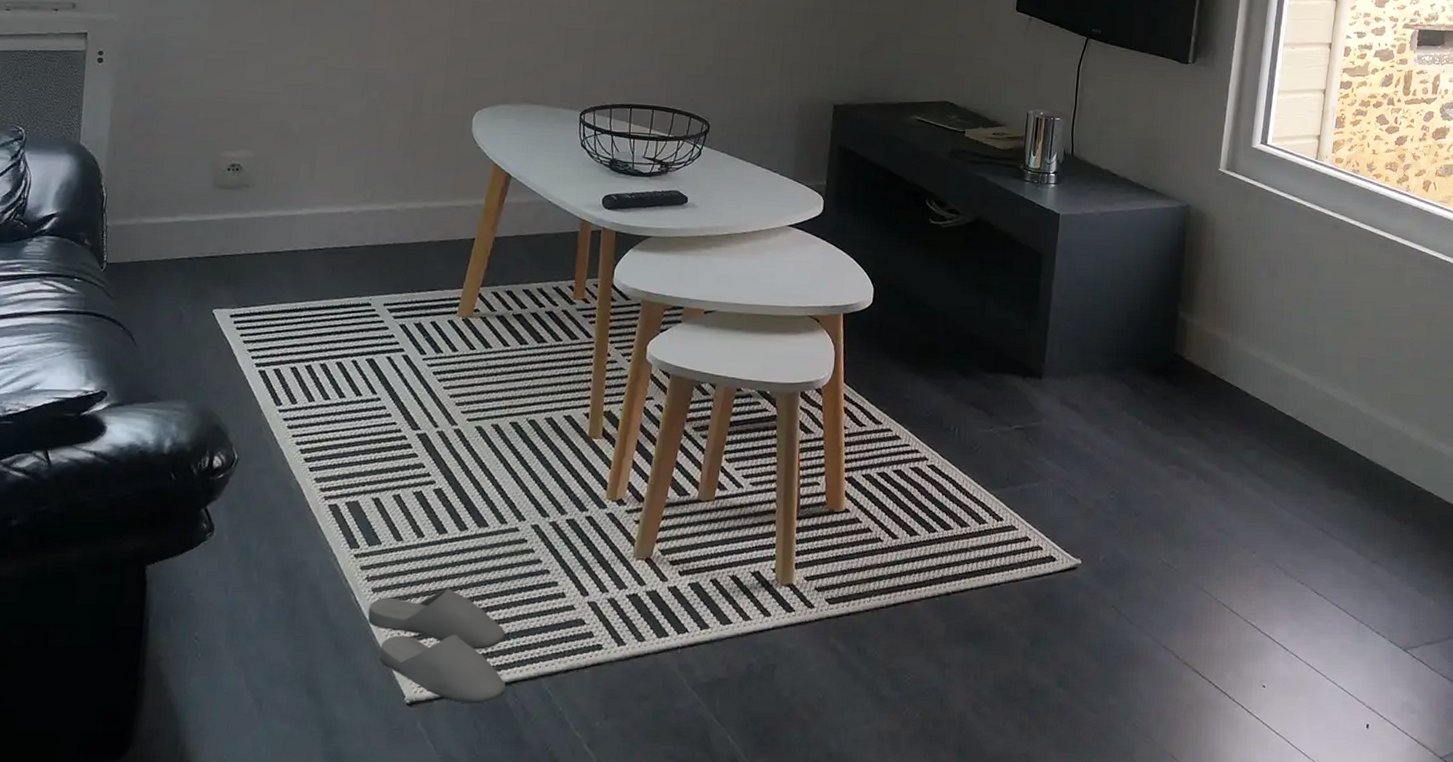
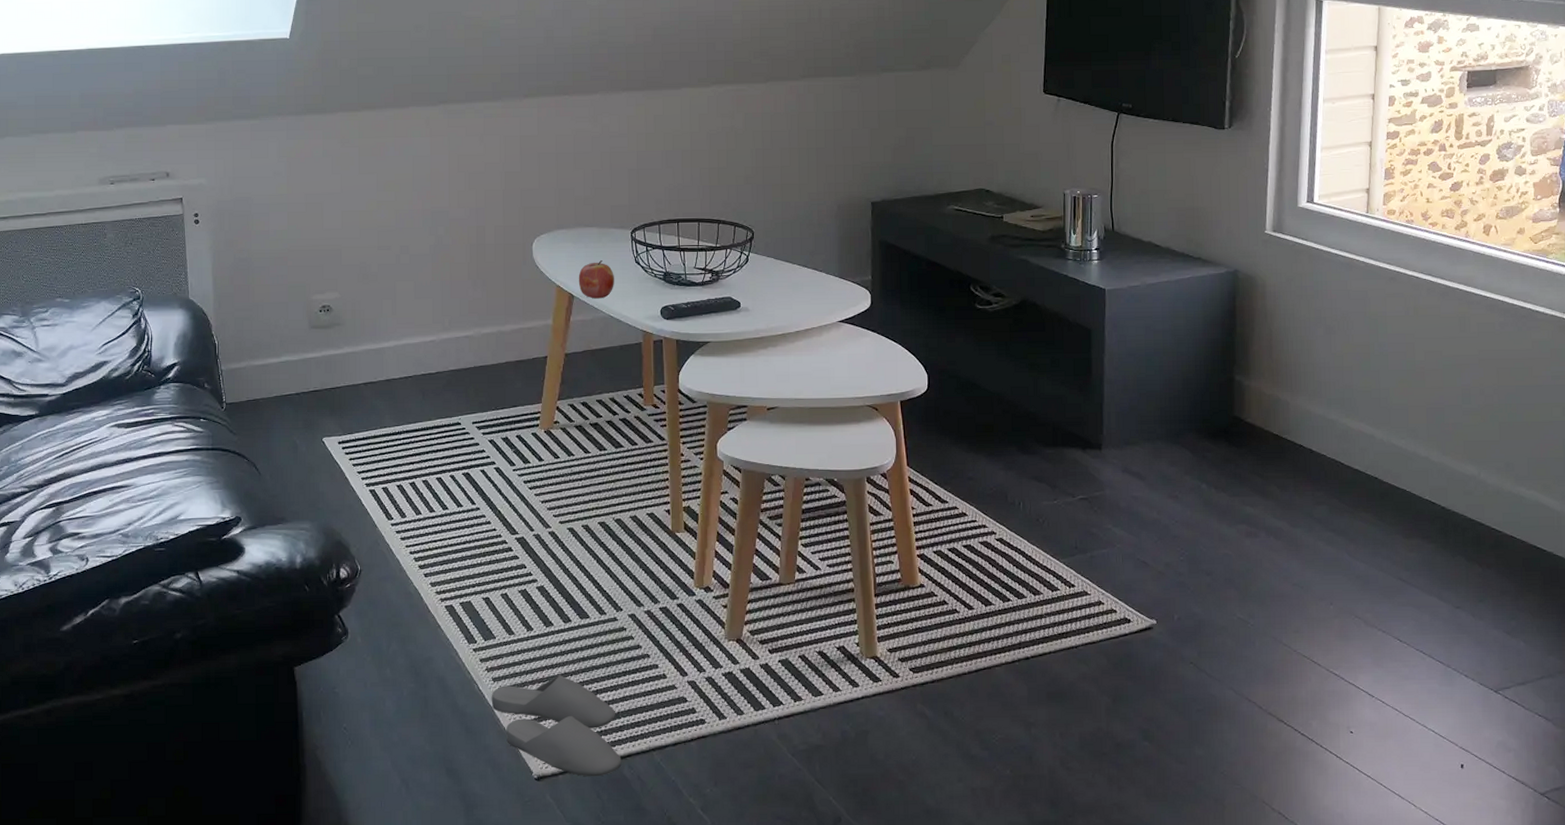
apple: none [517,141,558,182] -> present [578,260,615,299]

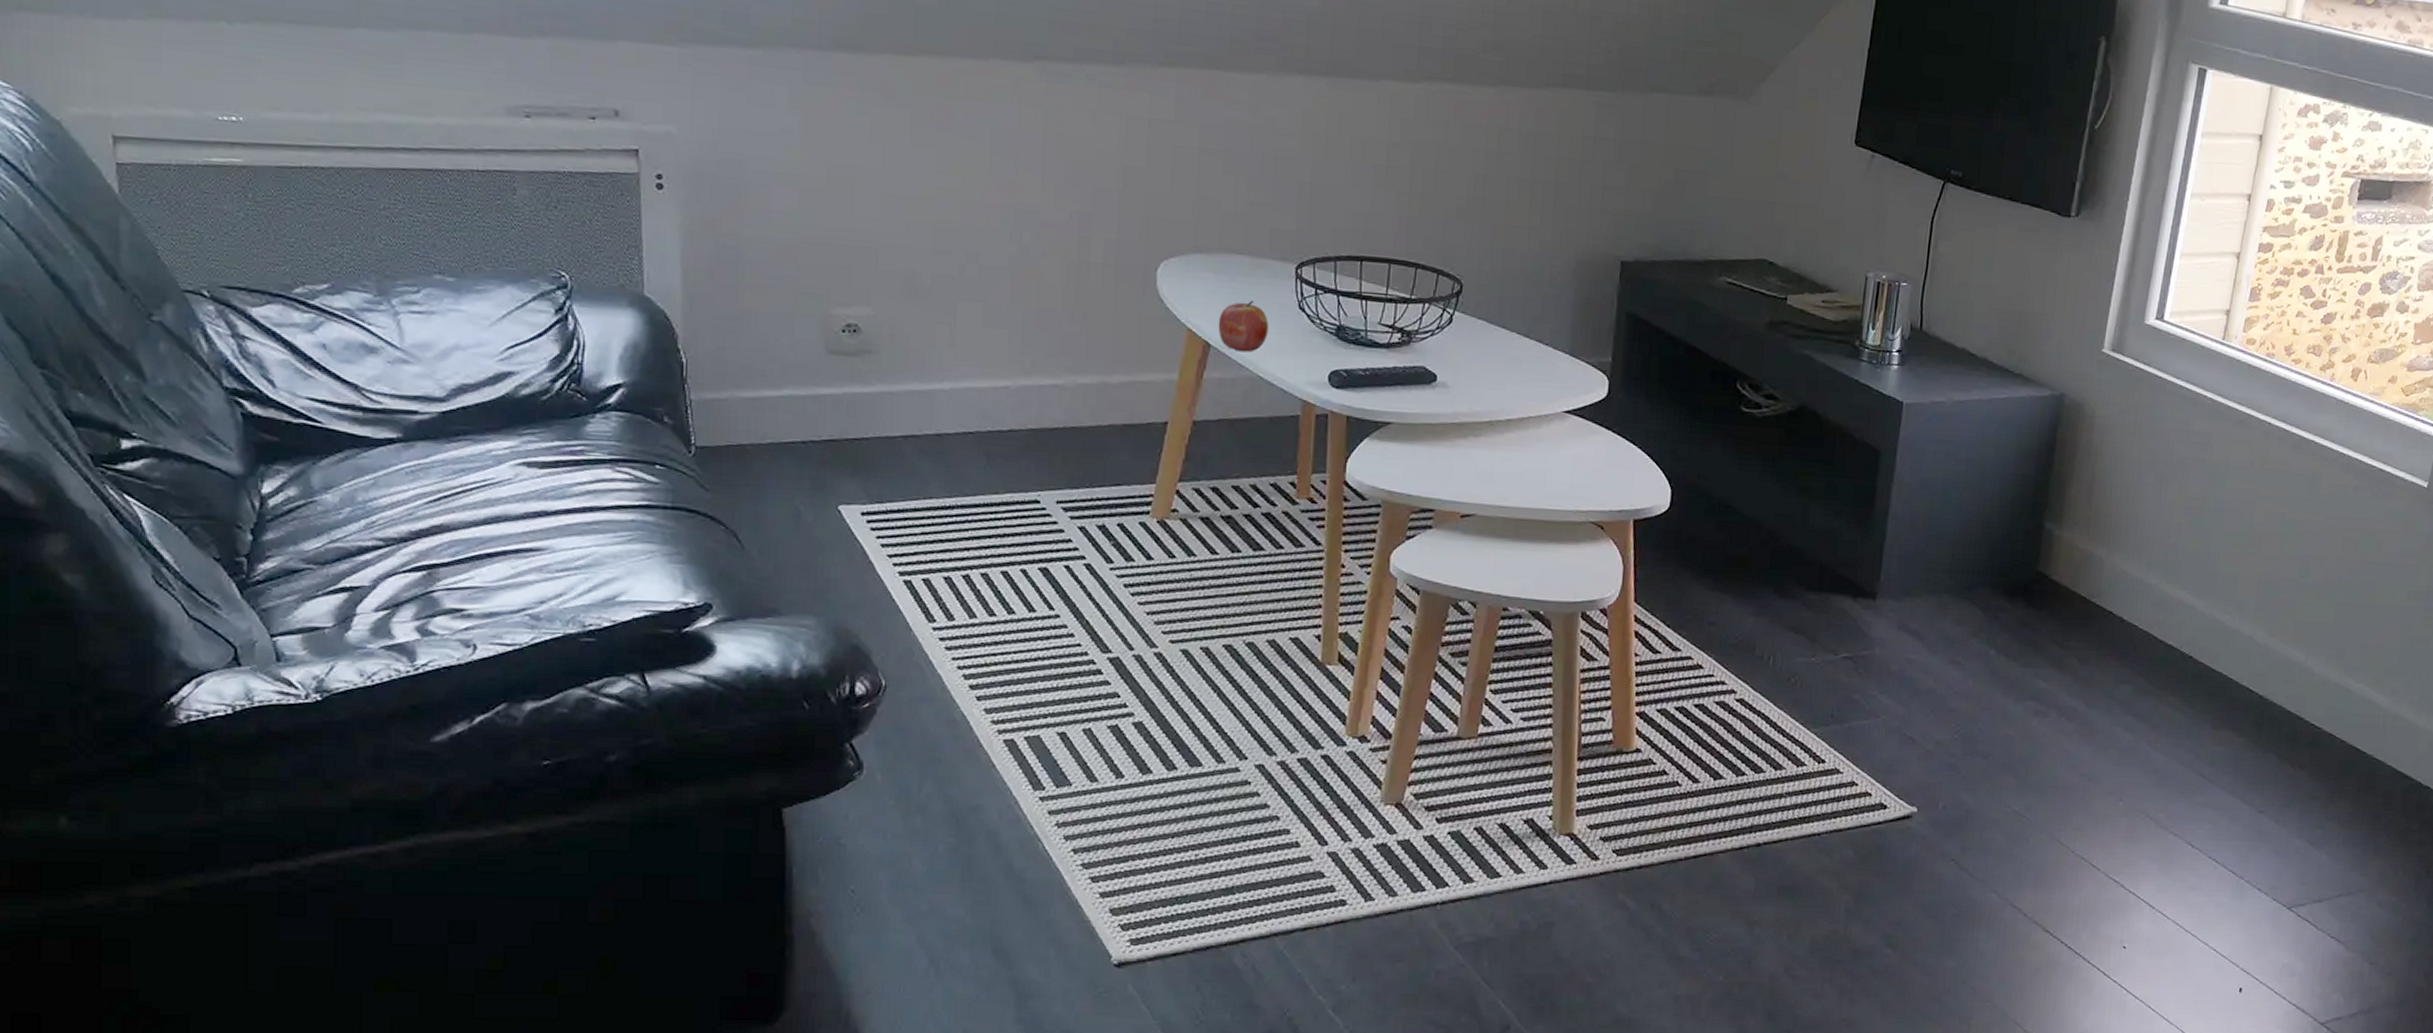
slippers: present [491,675,622,777] -> none [1060,836,1233,965]

